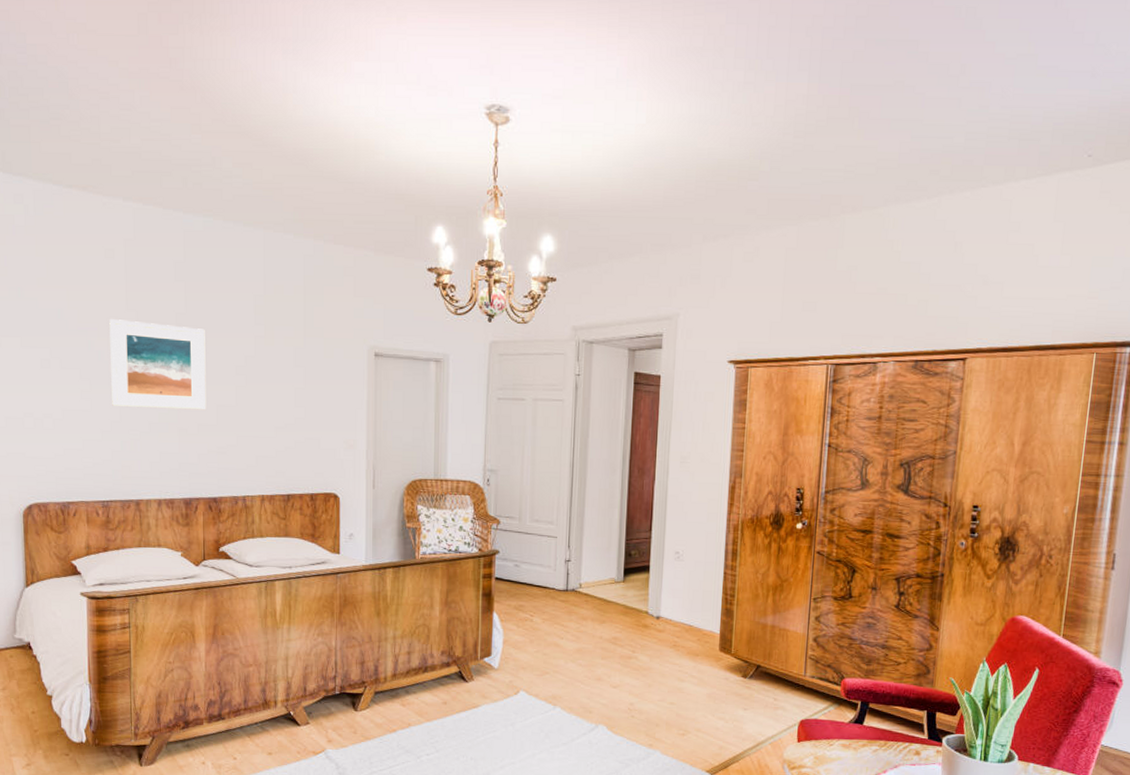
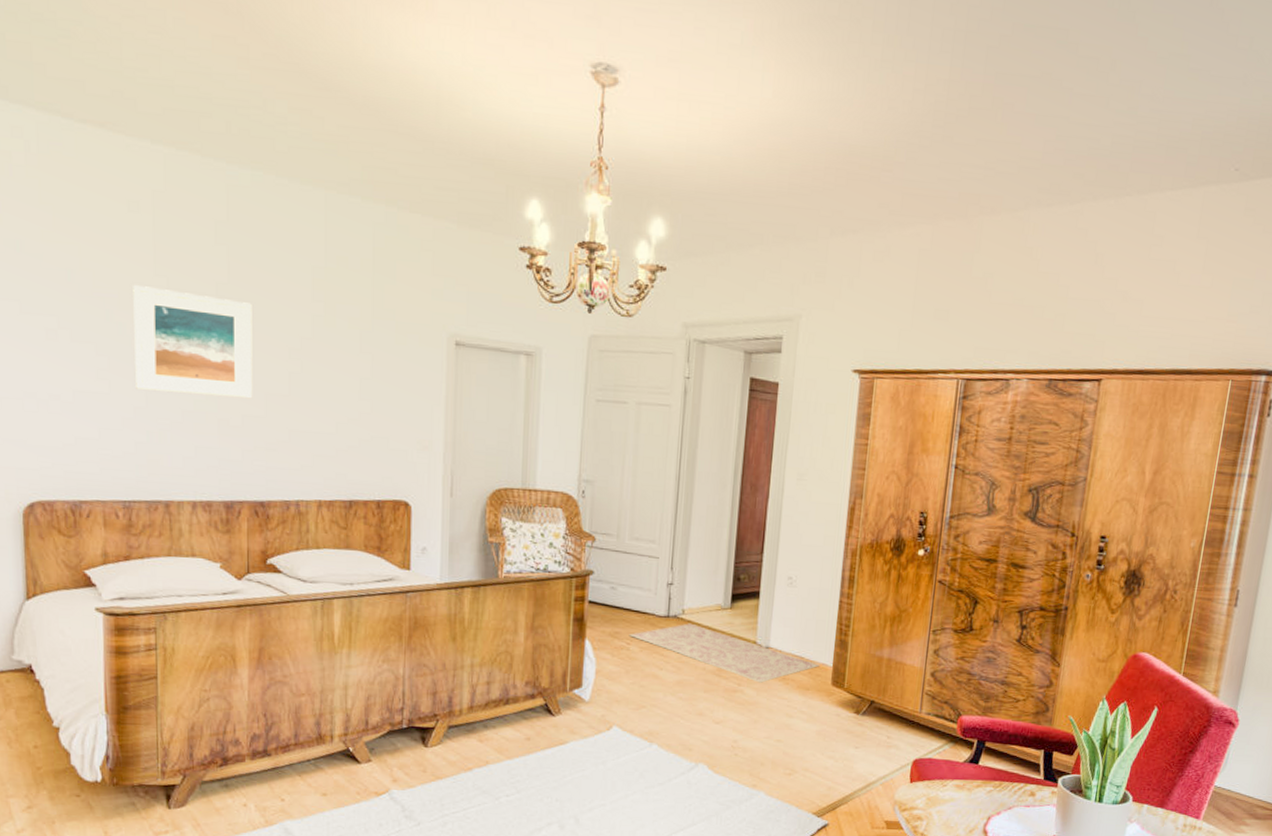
rug: none [532,596,707,650] -> present [628,623,820,683]

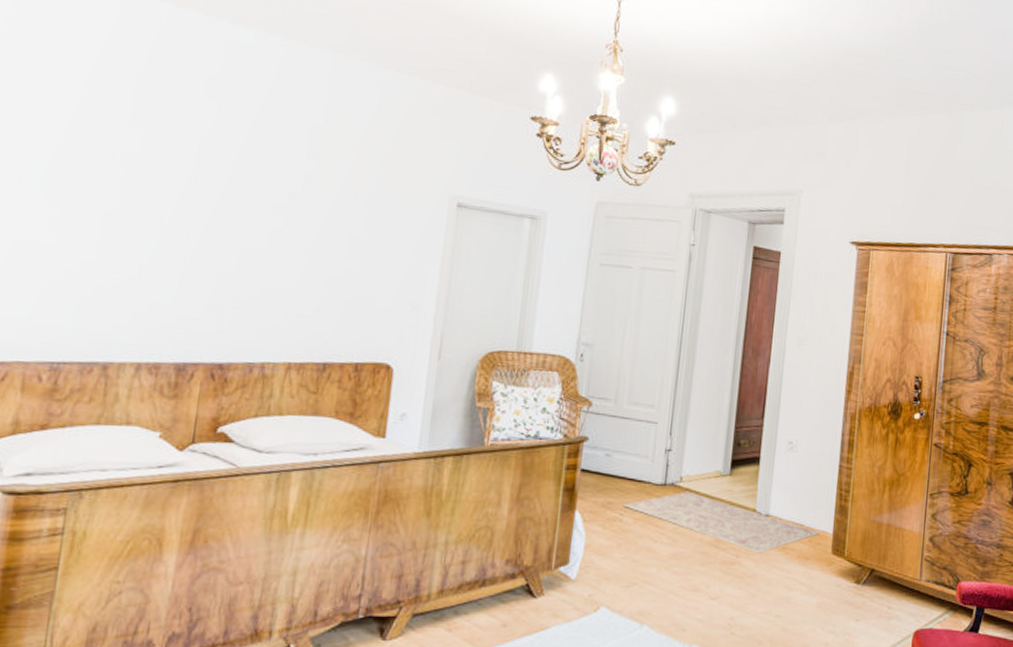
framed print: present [133,285,253,399] -> none [88,134,238,255]

